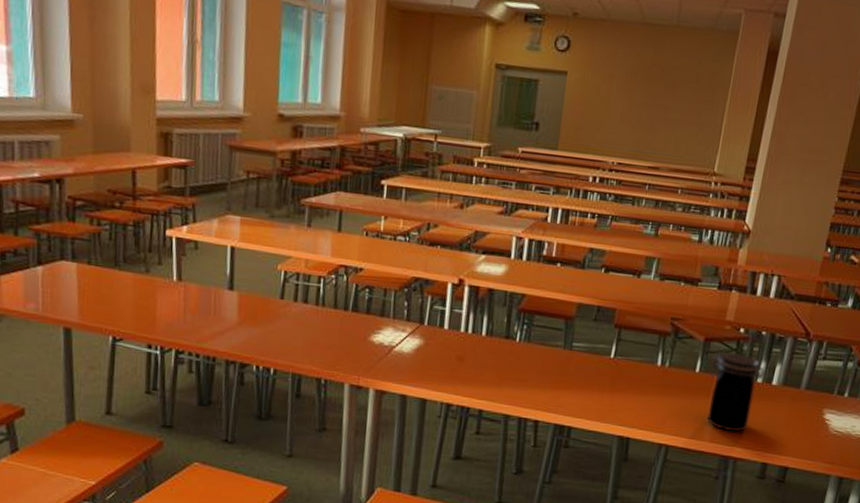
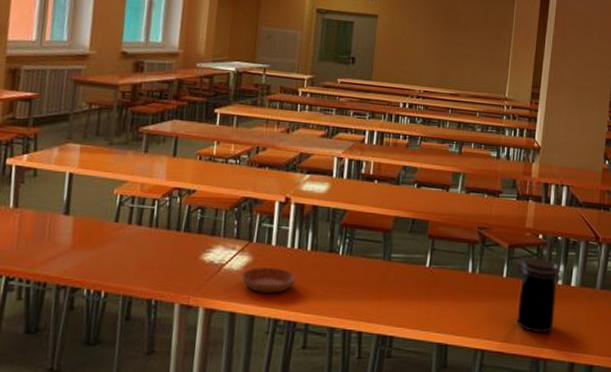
saucer: none [412,350,470,378] -> present [241,267,296,293]

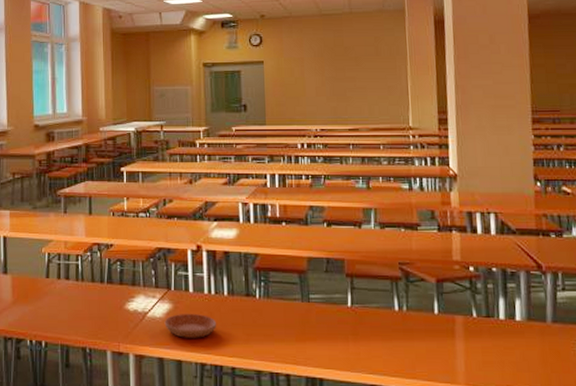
jar: present [516,257,564,333] -> none [448,291,506,373]

